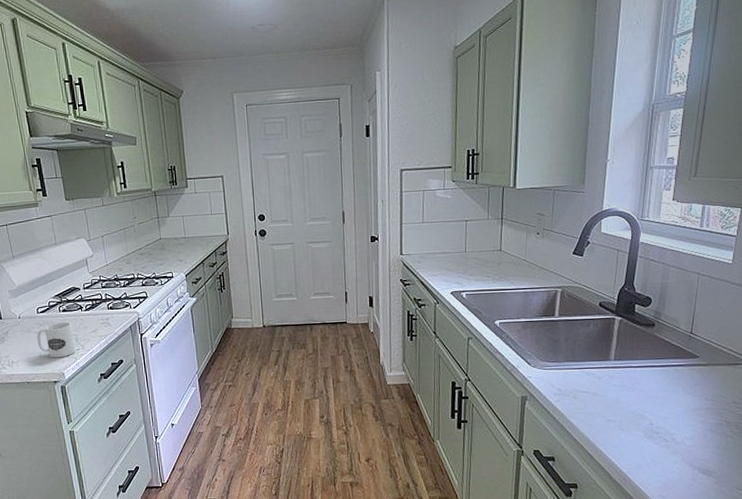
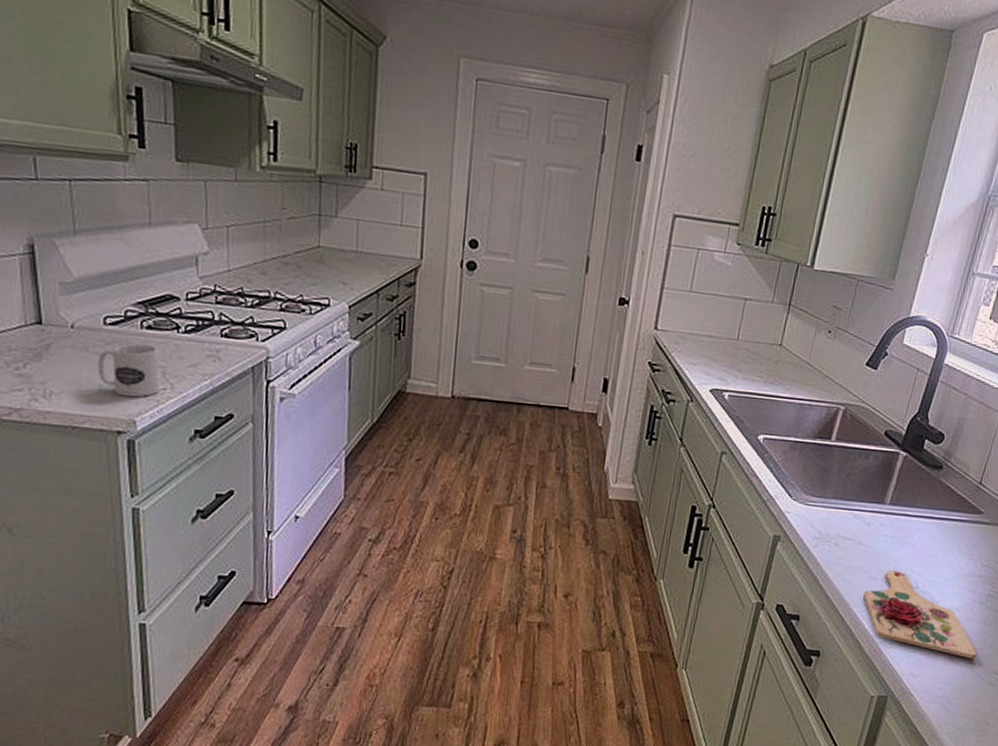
cutting board: none [606,413,717,479] -> present [863,570,977,659]

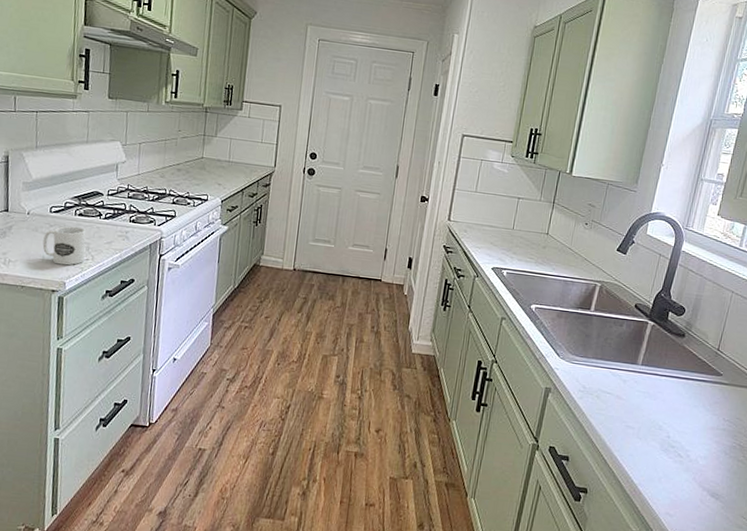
cutting board: present [863,570,977,659] -> none [623,421,725,503]

